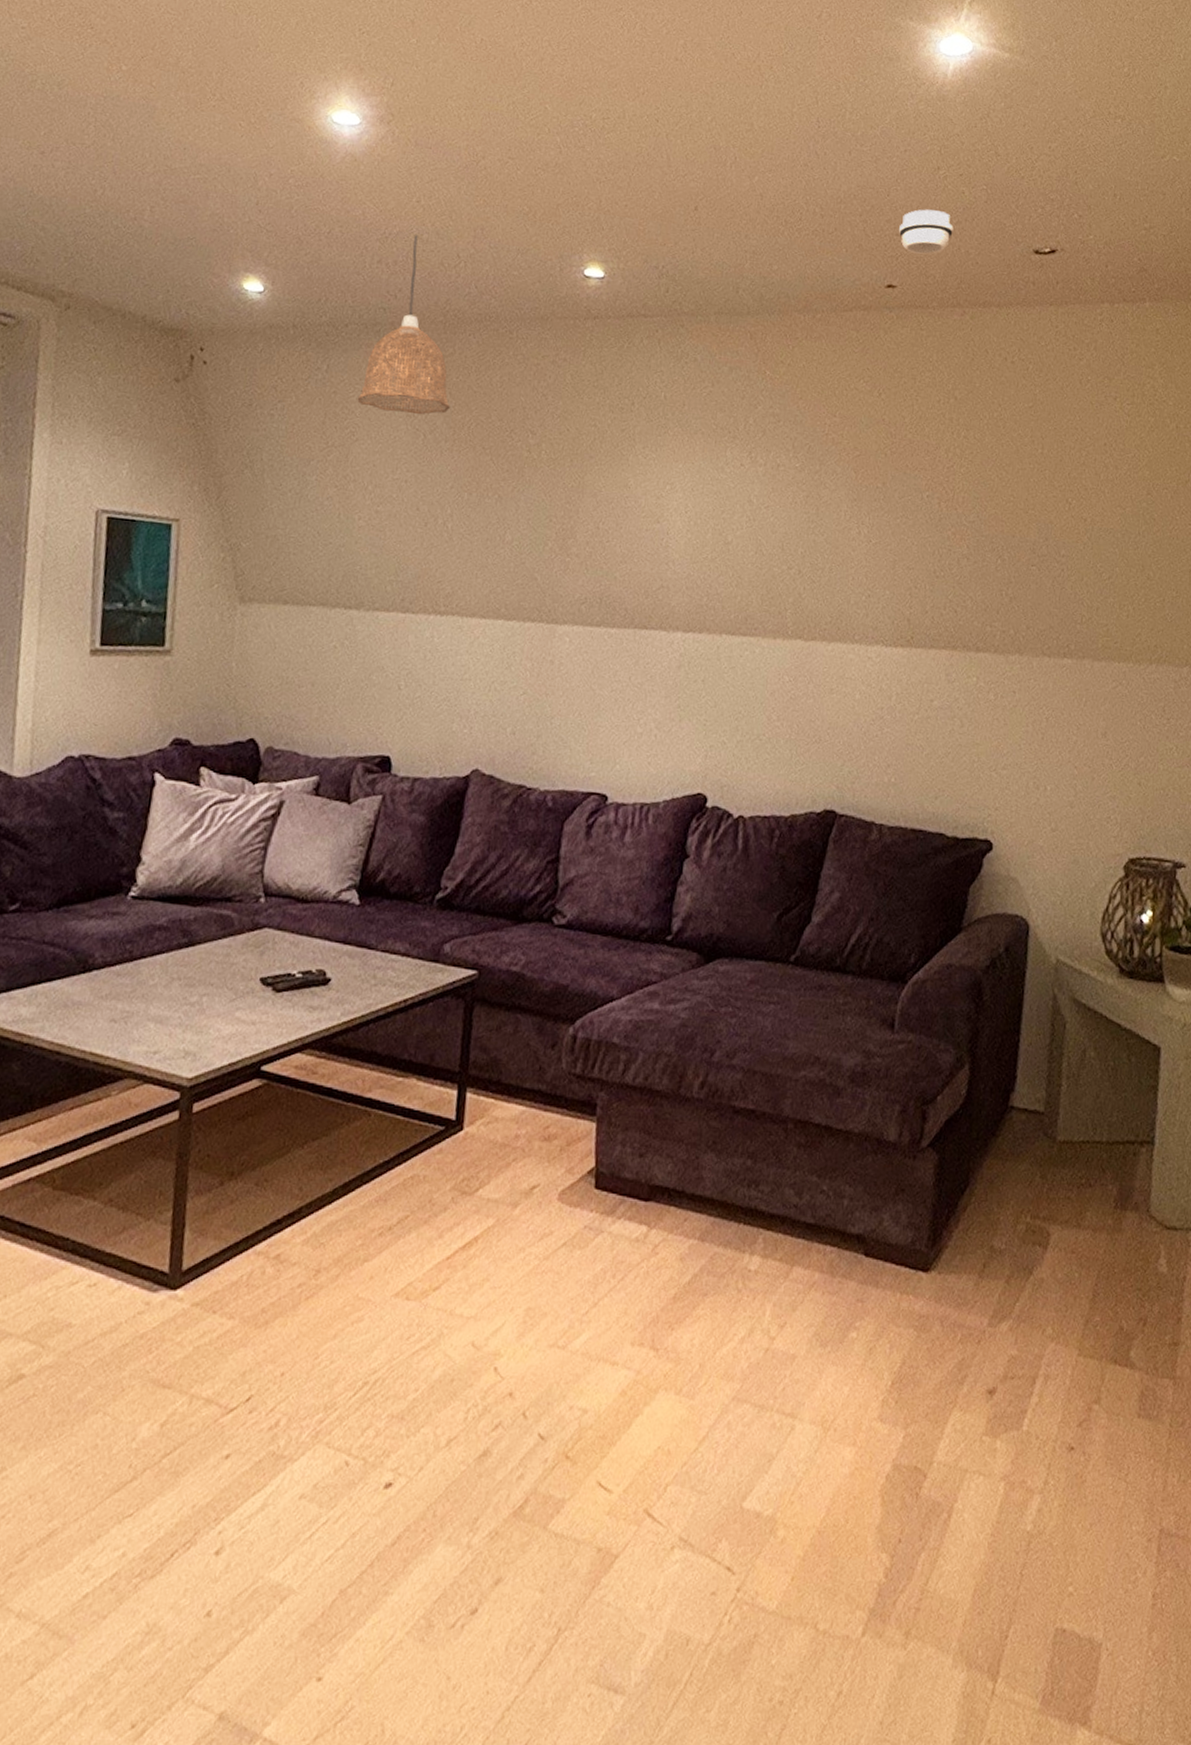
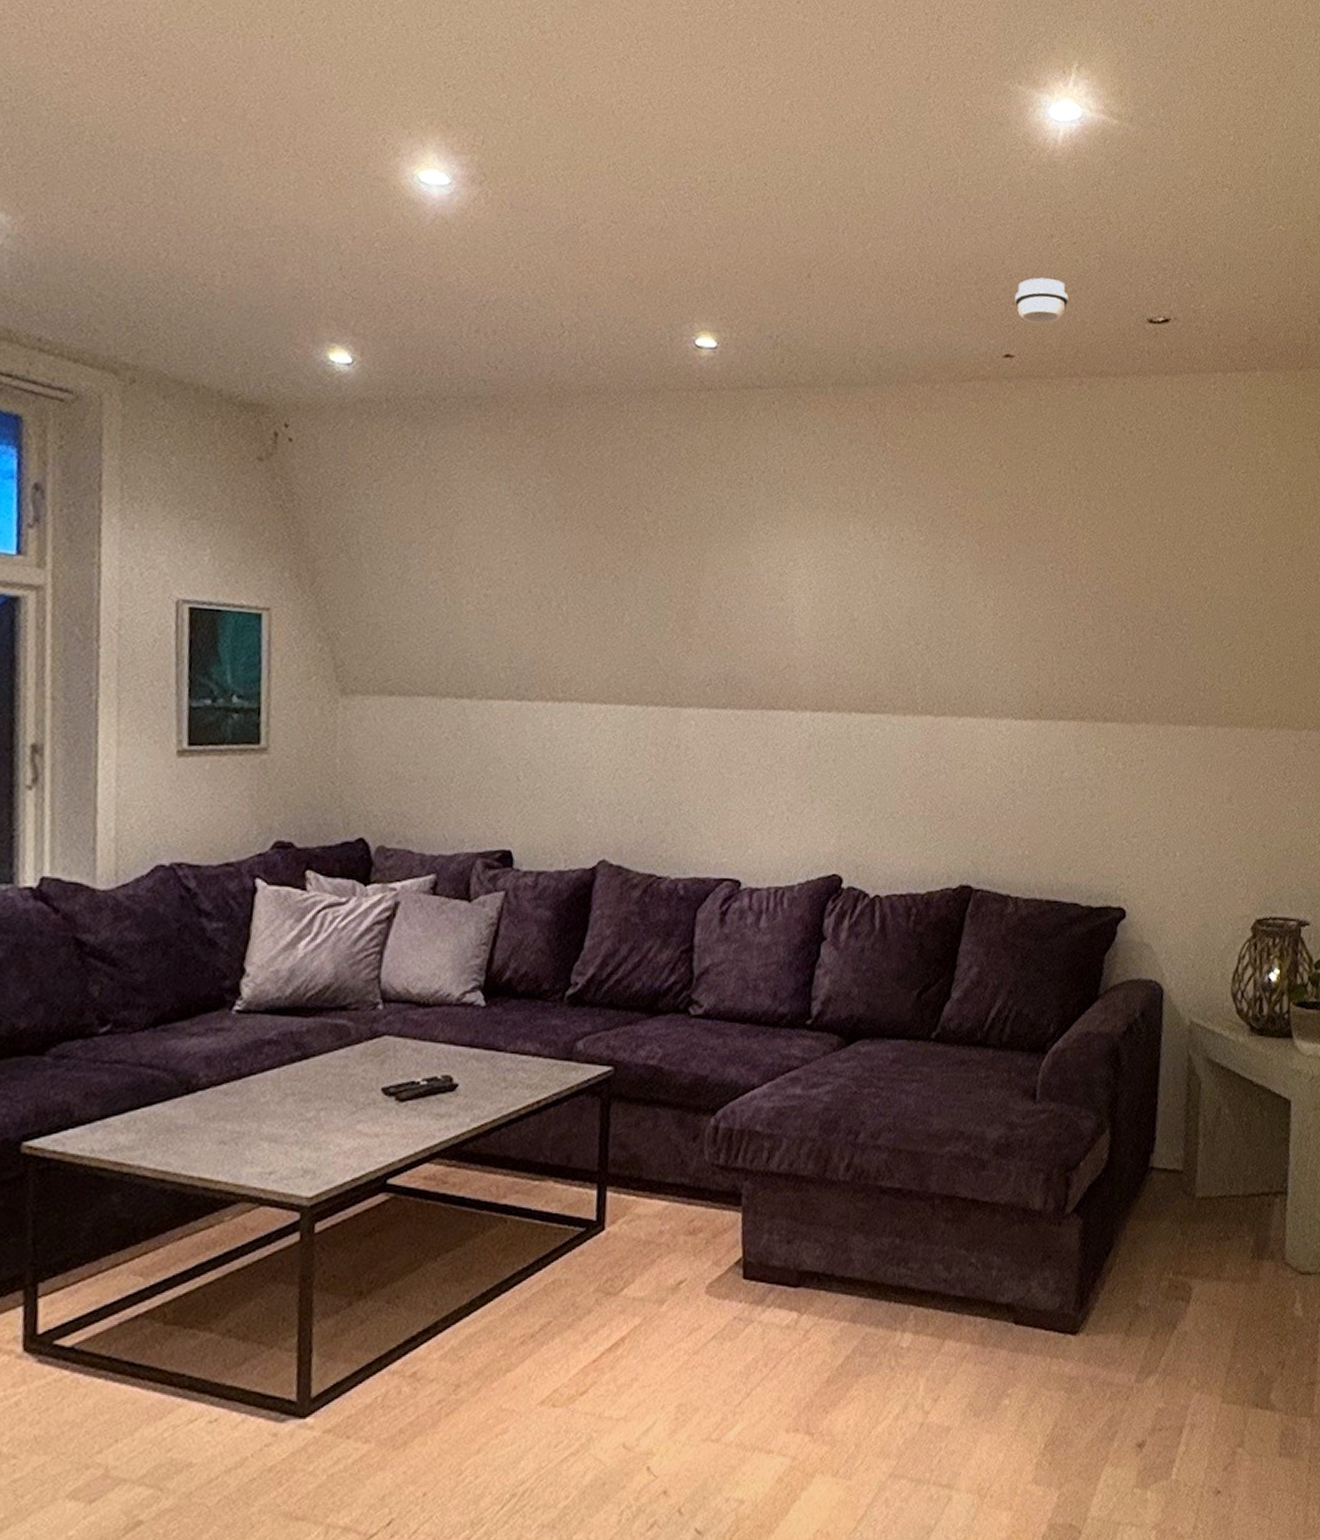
pendant lamp: present [357,235,450,415] -> none [459,303,560,493]

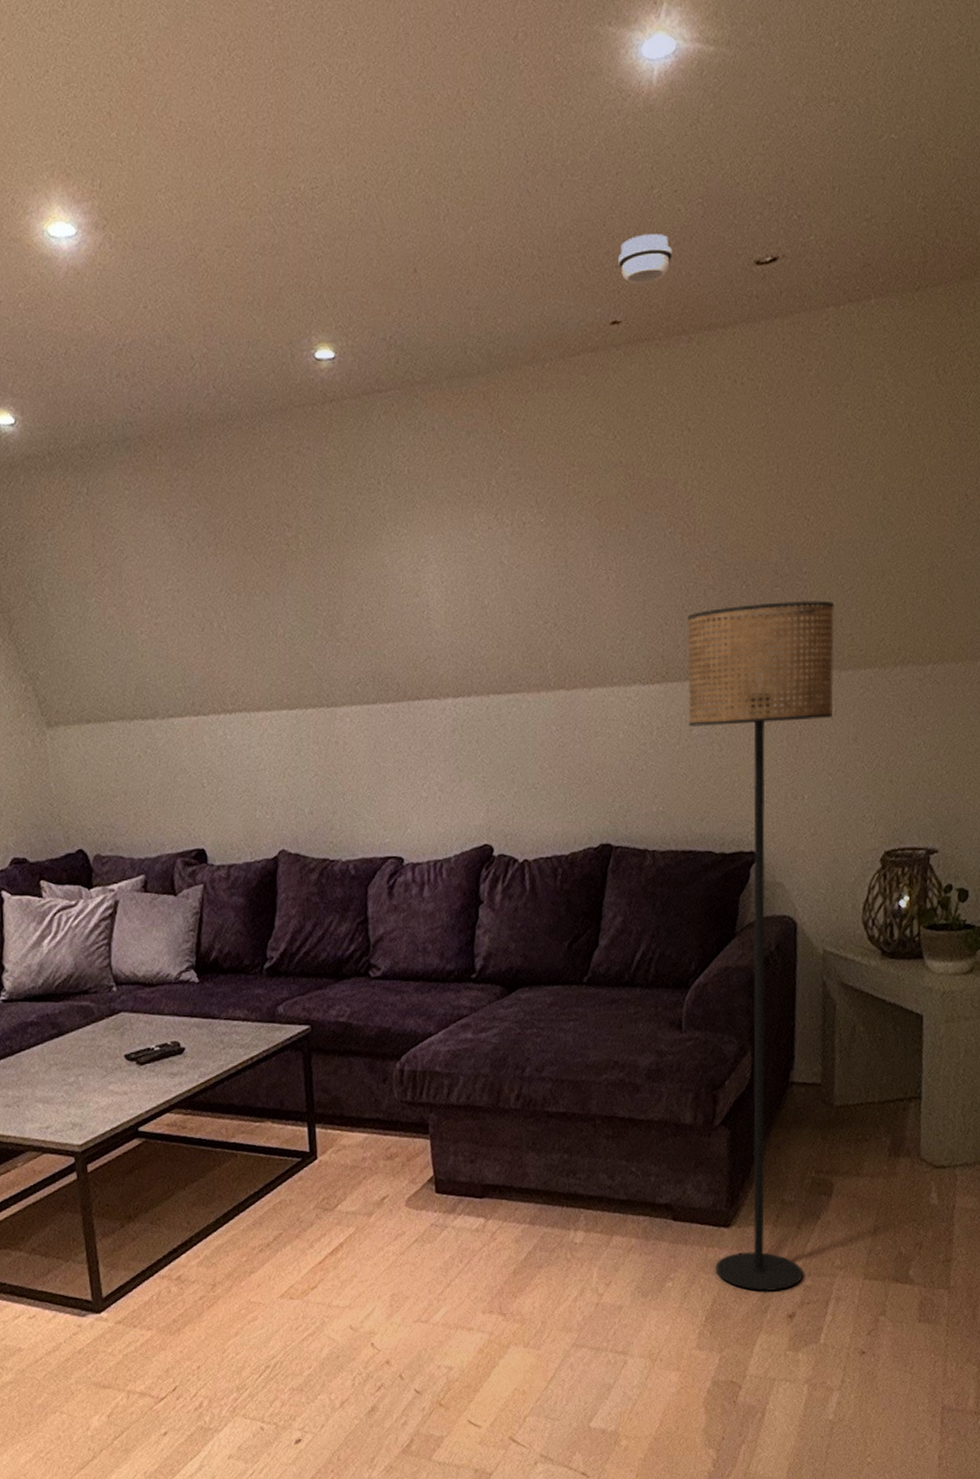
floor lamp: none [1059,649,1212,1415] -> present [687,600,834,1292]

